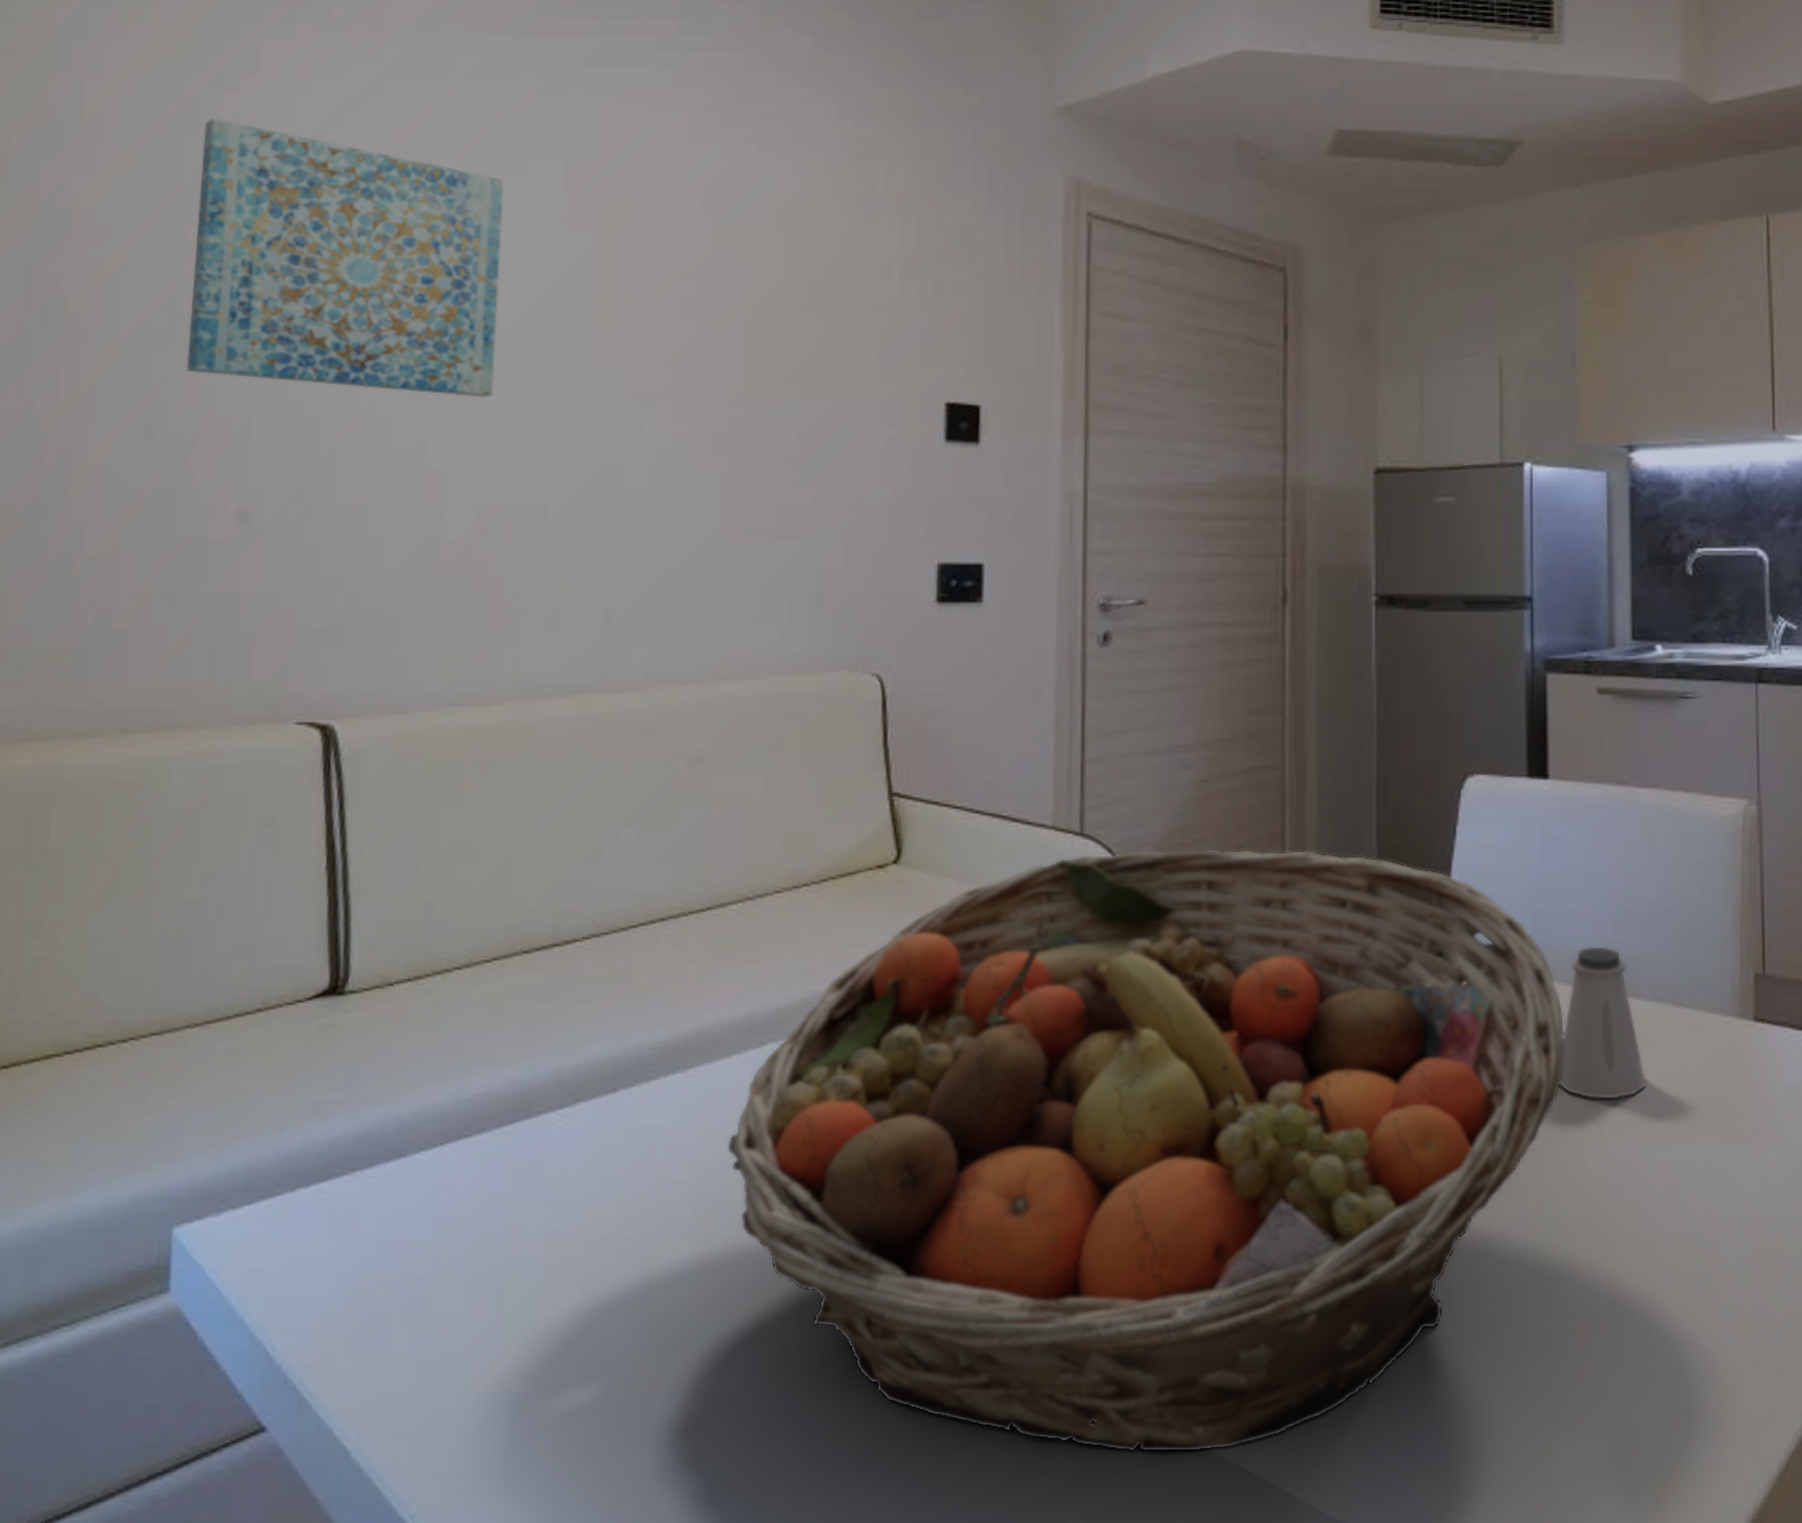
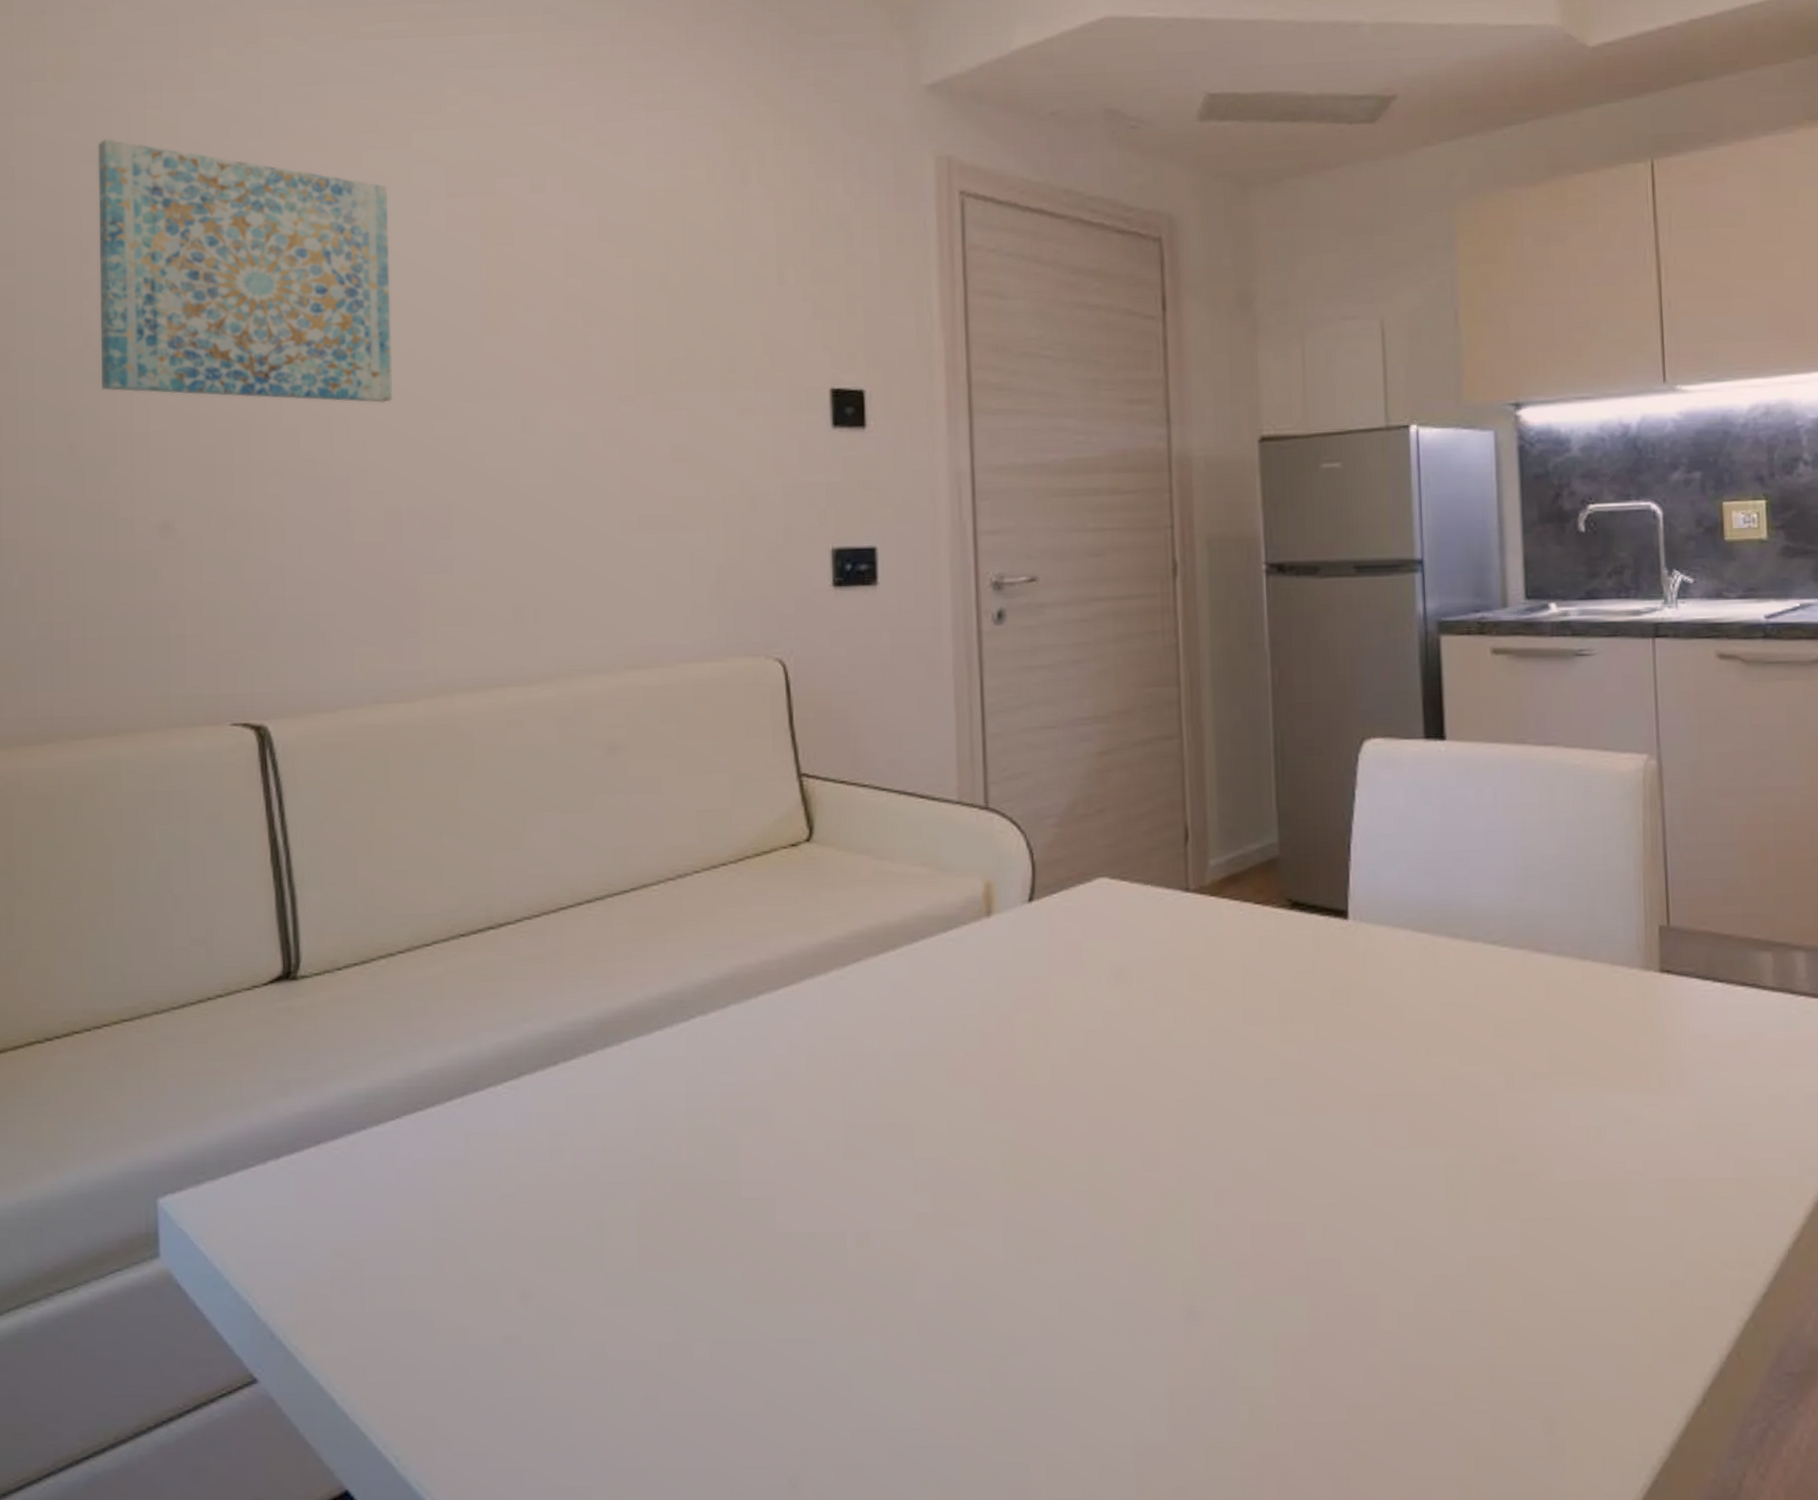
fruit basket: present [726,848,1565,1453] -> none [664,817,1471,1394]
saltshaker: present [1559,946,1647,1100] -> none [1466,903,1554,1053]

